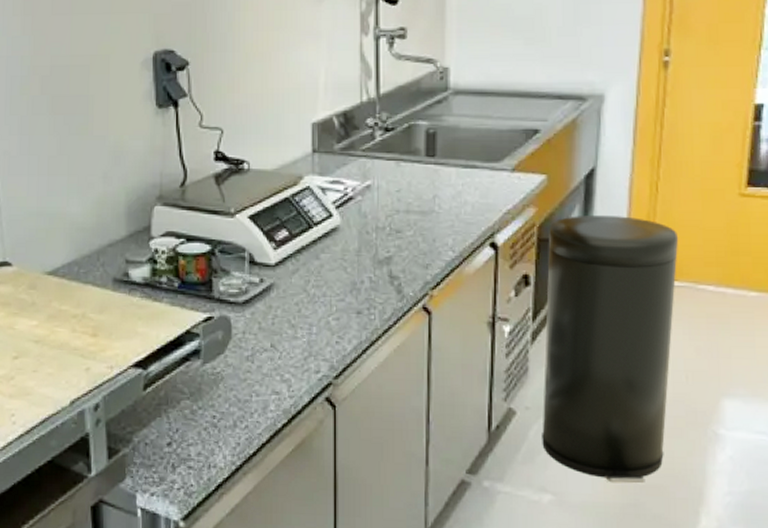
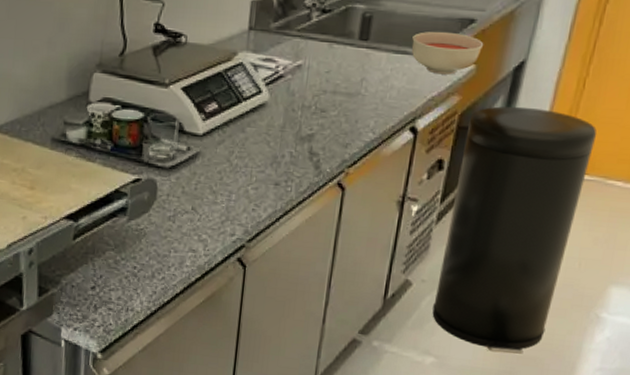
bowl: none [479,143,551,187] -> present [411,31,484,75]

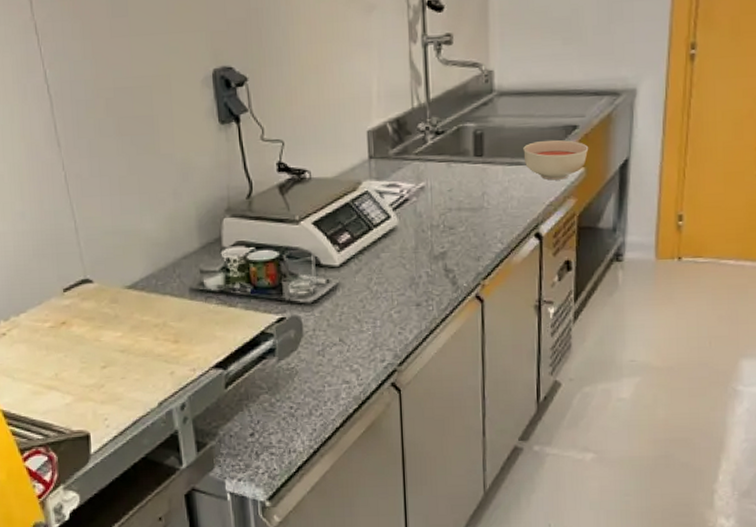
pedal bin: present [432,106,597,354] -> none [584,201,704,439]

